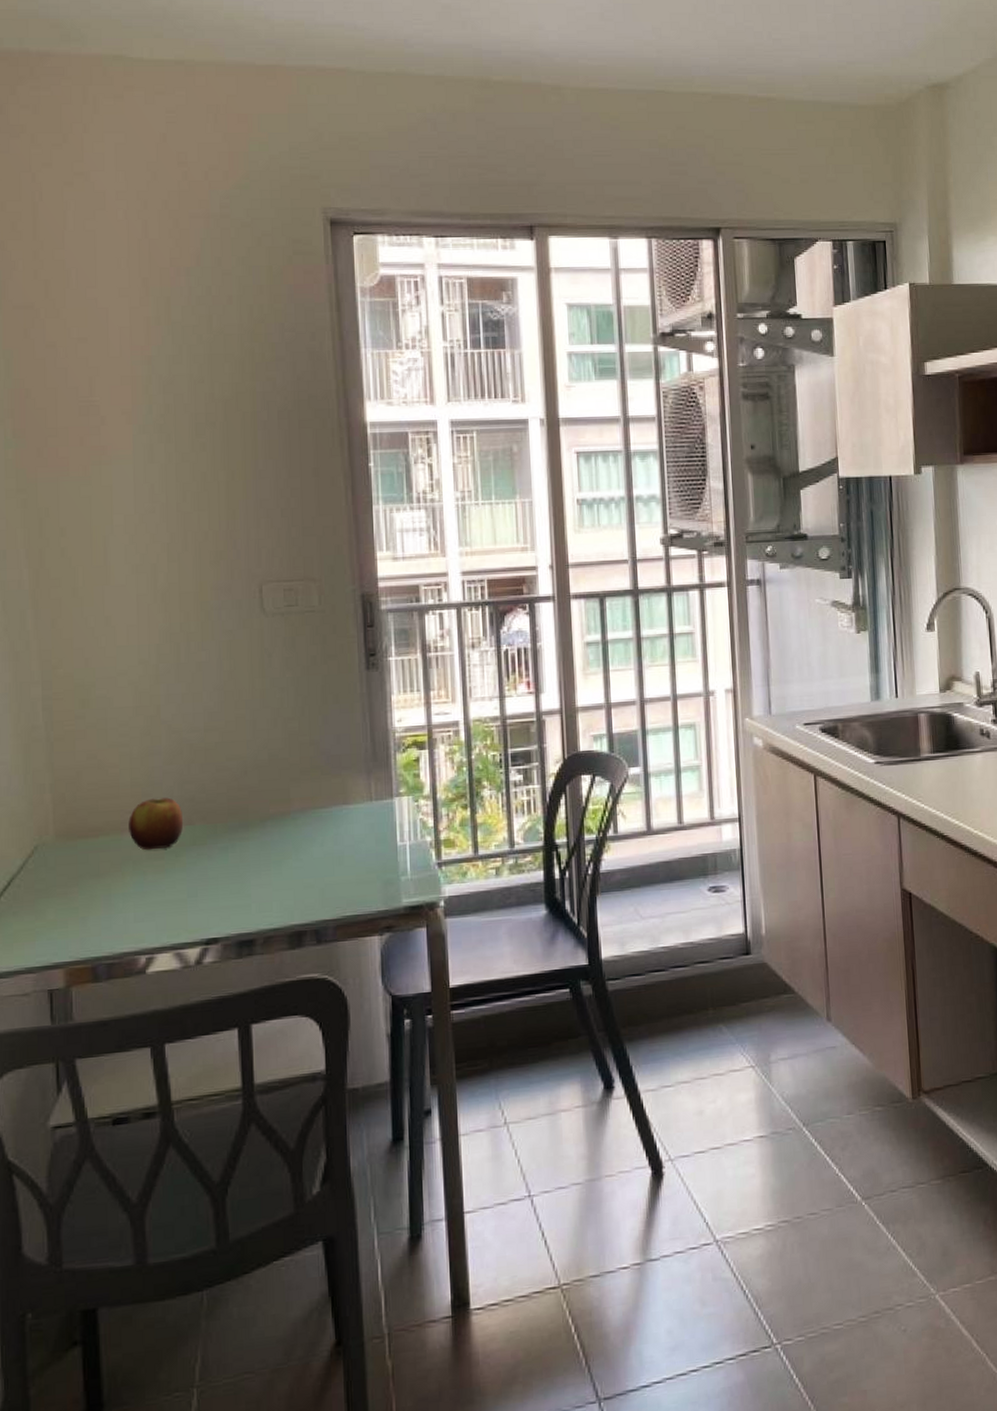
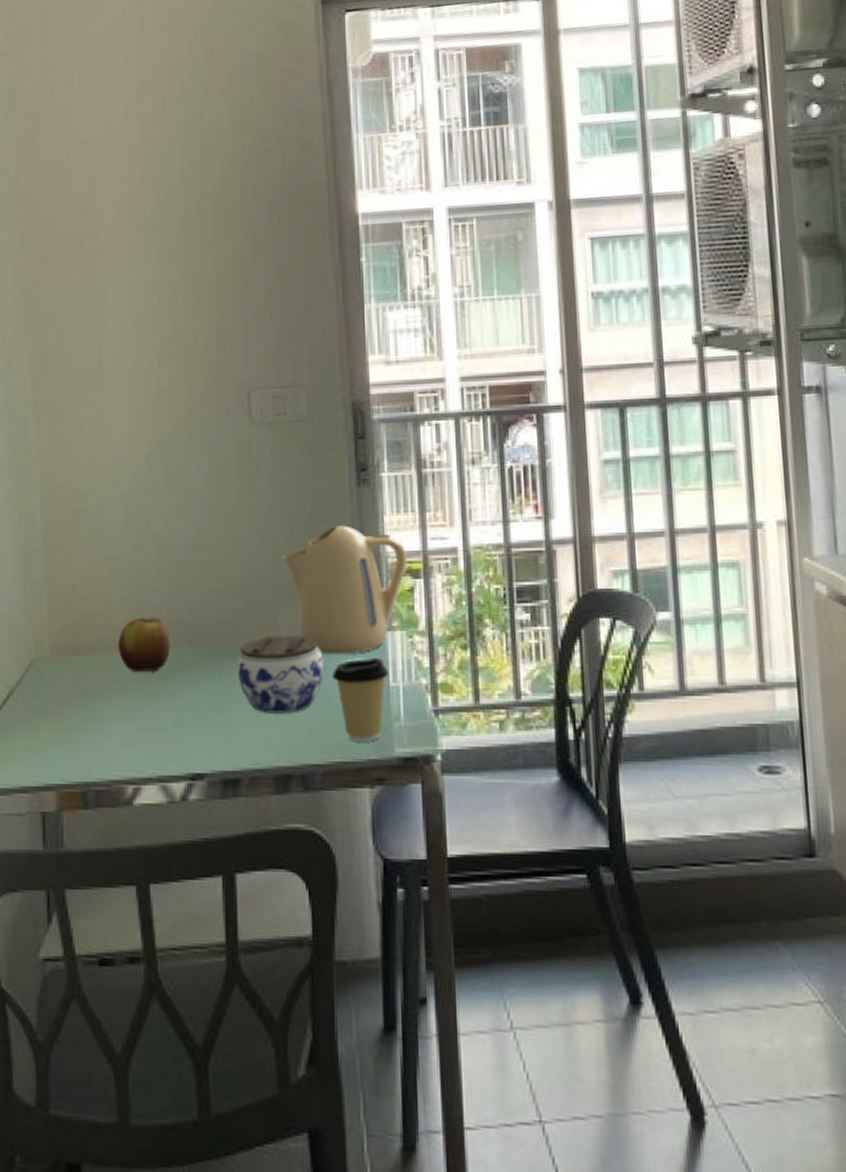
jar: none [251,805,335,878] -> present [237,635,323,713]
kettle: none [295,705,414,821] -> present [282,526,408,655]
coffee cup: none [343,821,397,896] -> present [331,657,389,741]

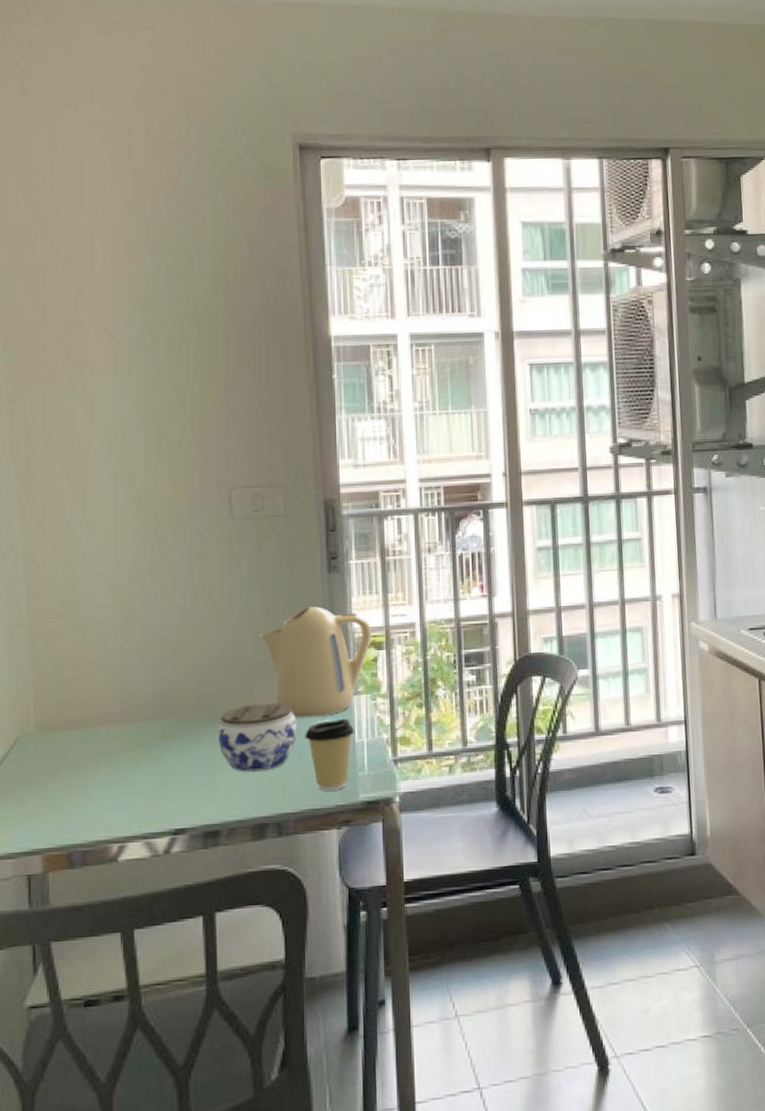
apple: present [118,617,171,673] -> none [104,693,155,743]

